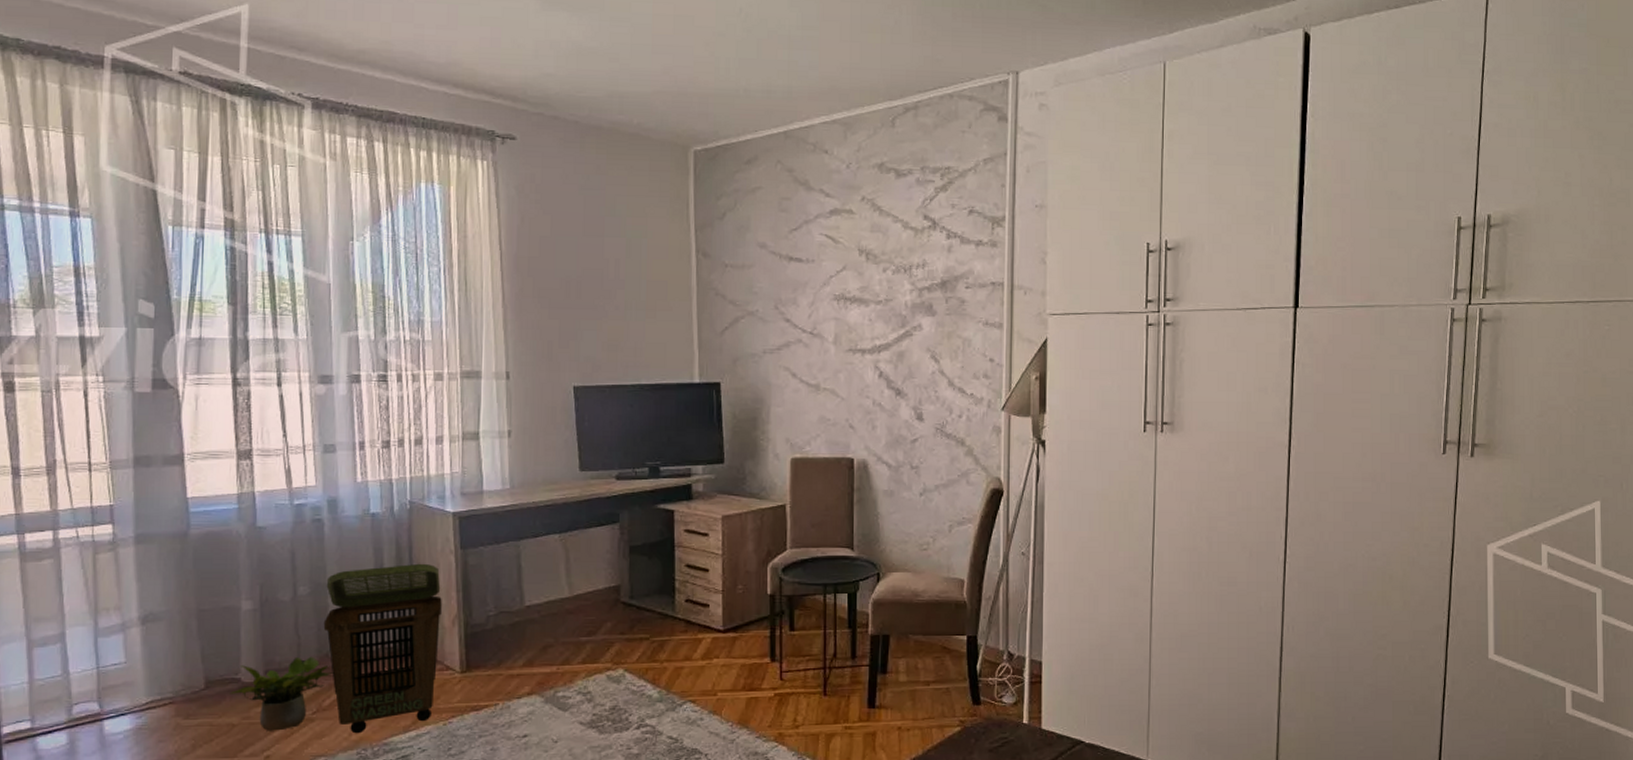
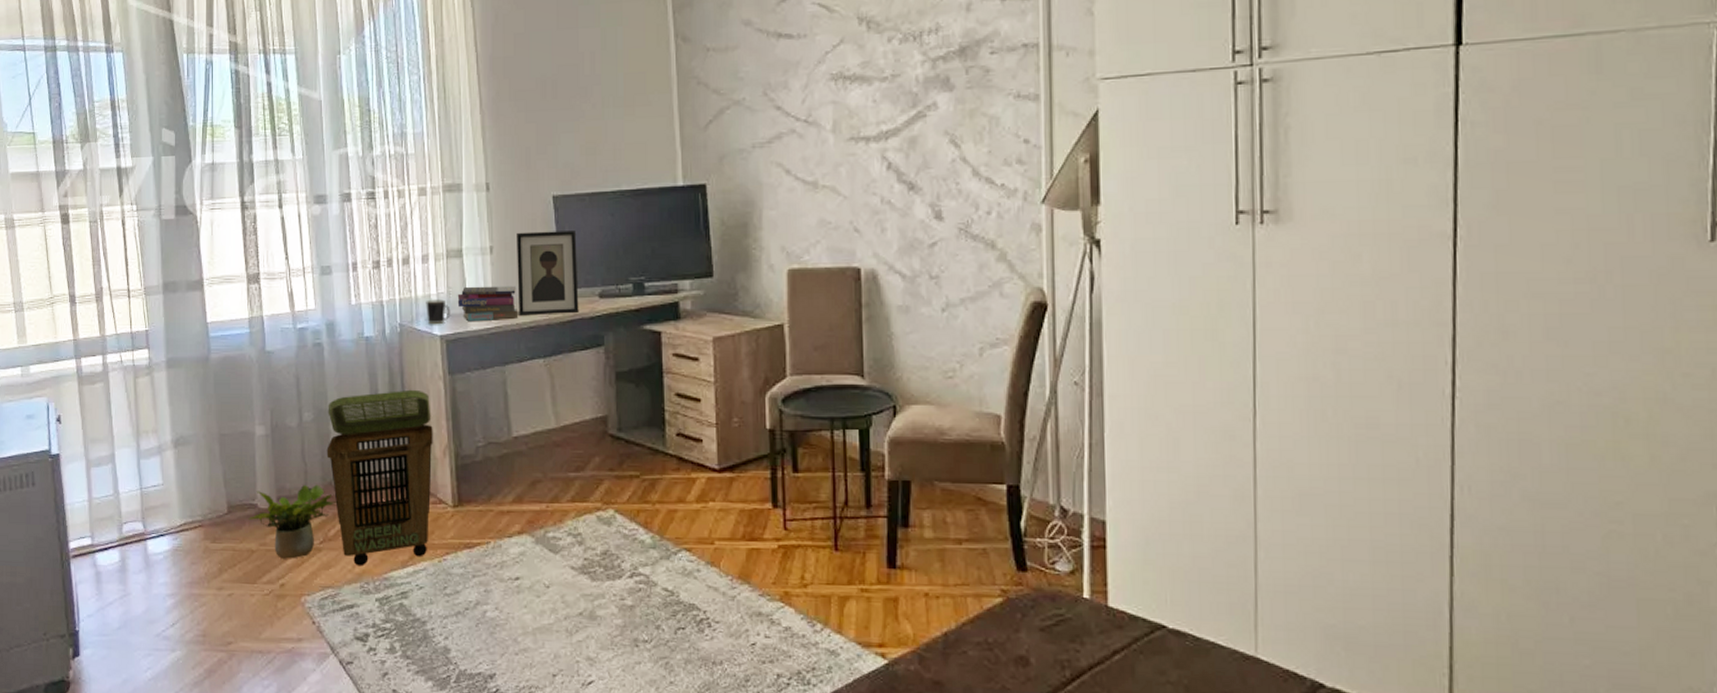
mug: none [438,478,465,501] -> present [426,299,451,324]
books: none [472,467,534,500] -> present [457,285,517,322]
picture frame: none [535,418,596,495] -> present [517,231,579,316]

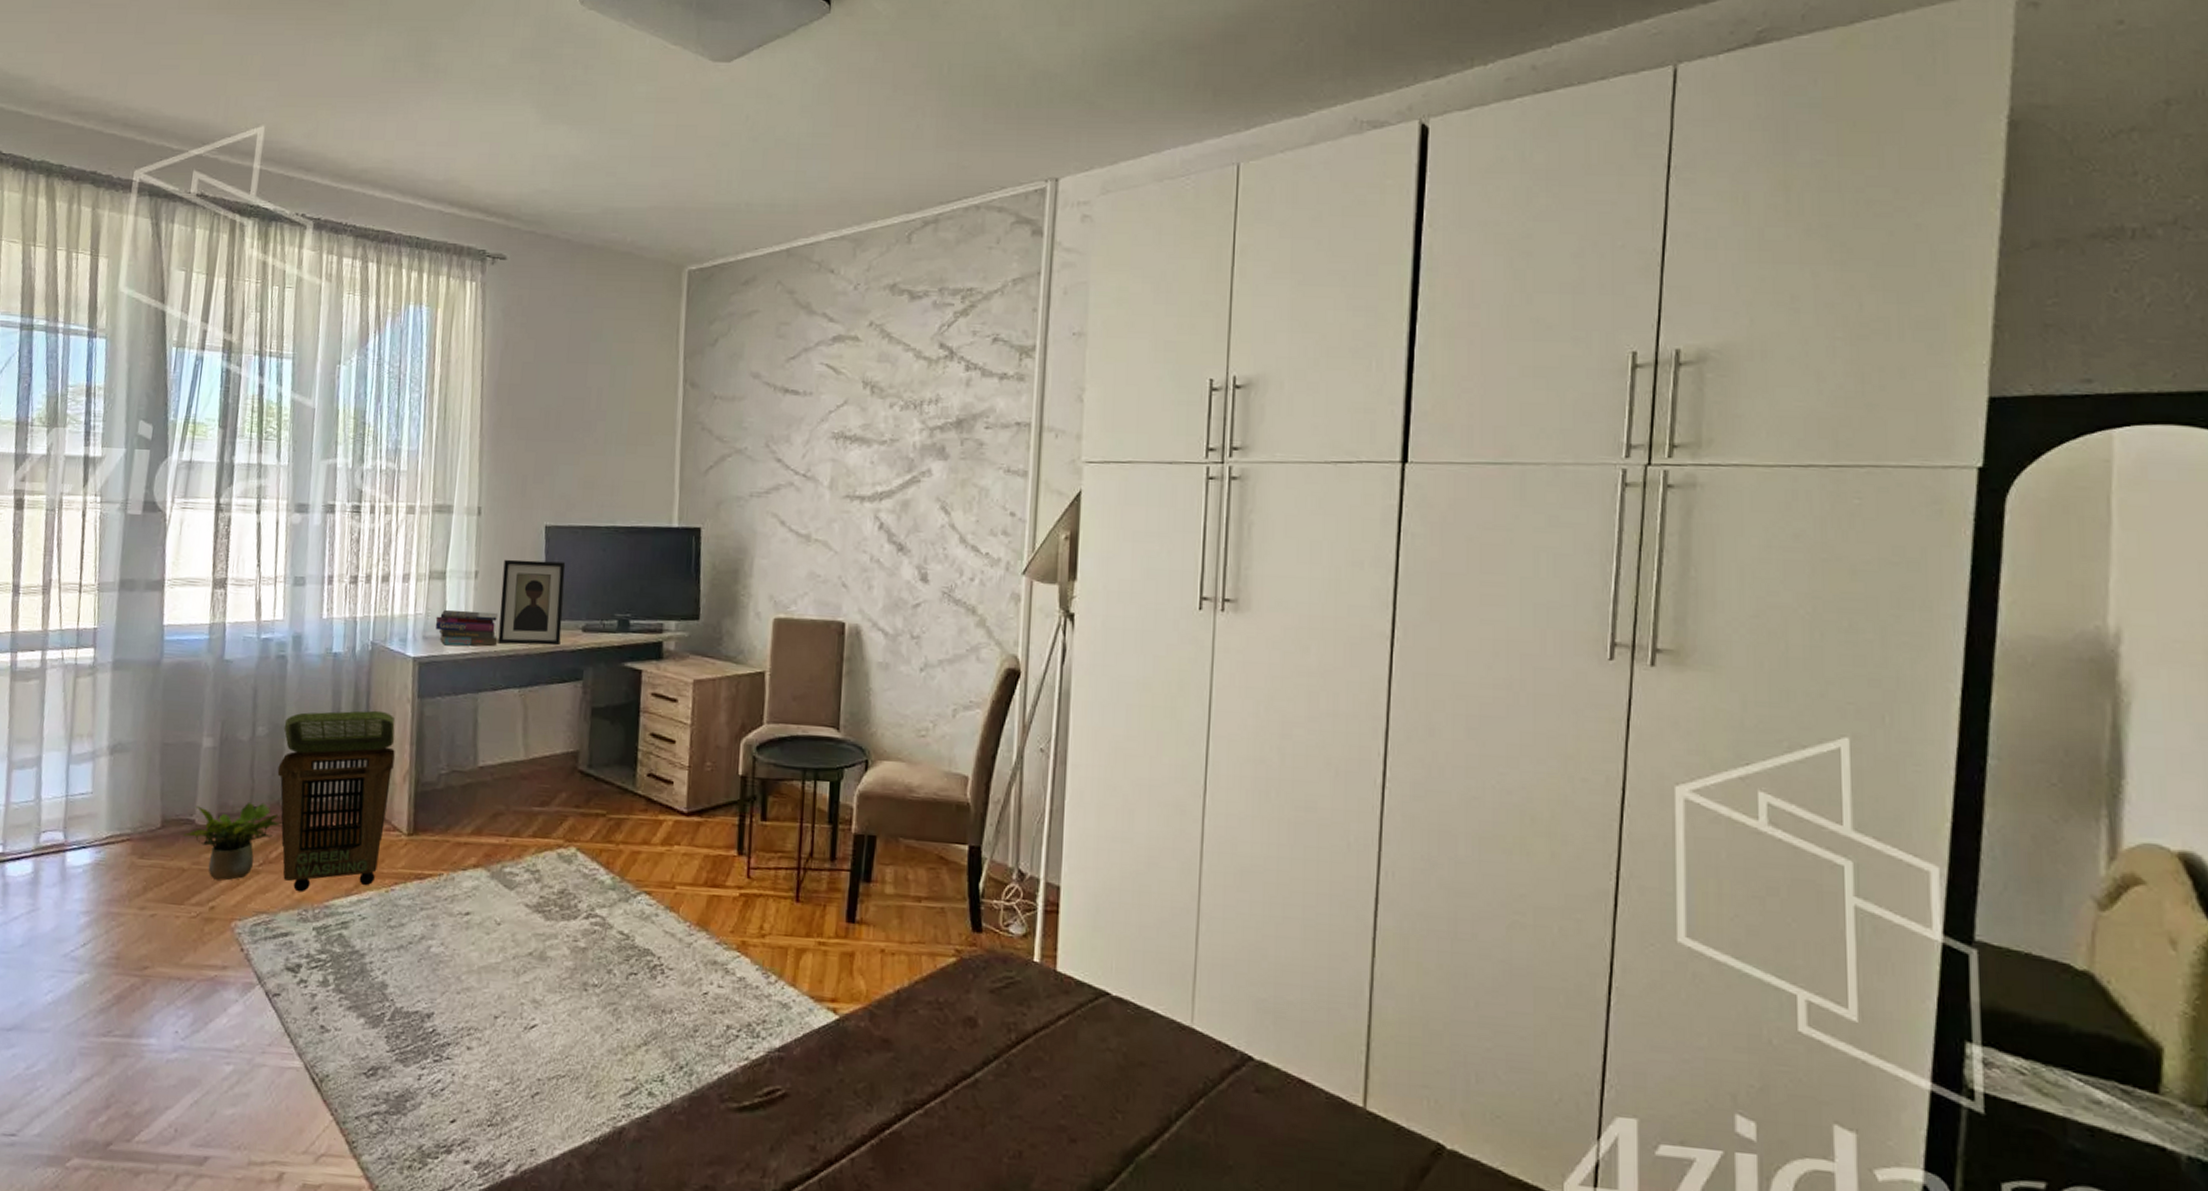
mug: present [426,299,451,324] -> none [401,619,427,645]

